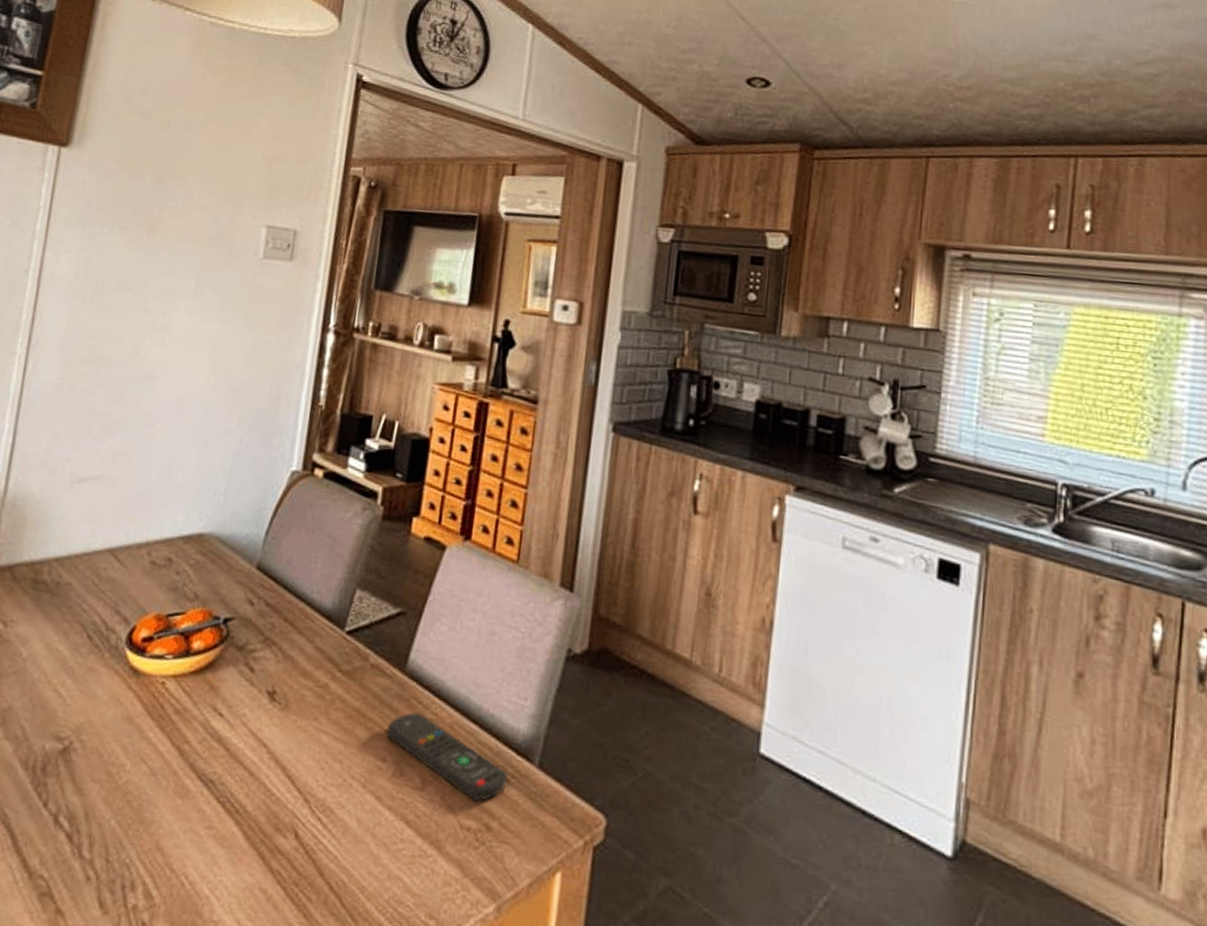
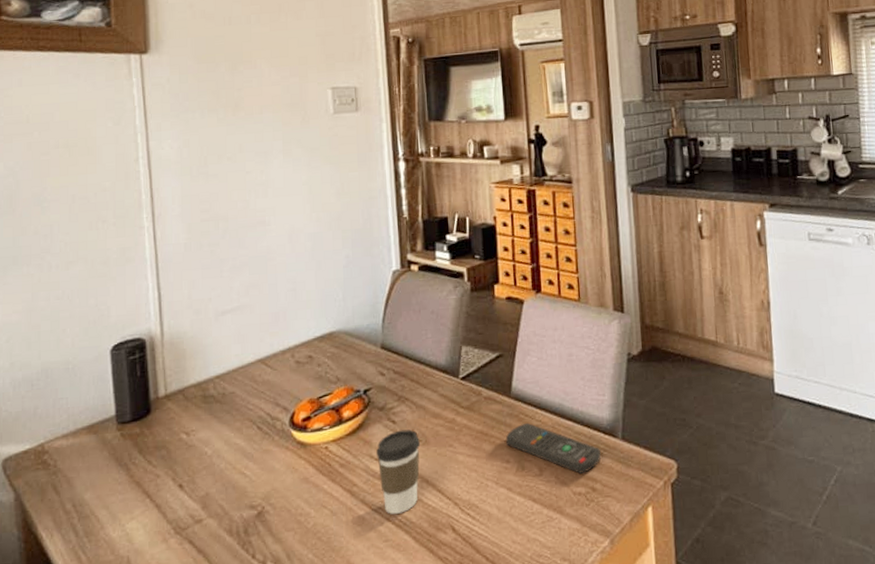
coffee cup: none [216,682,279,795] -> present [376,429,420,514]

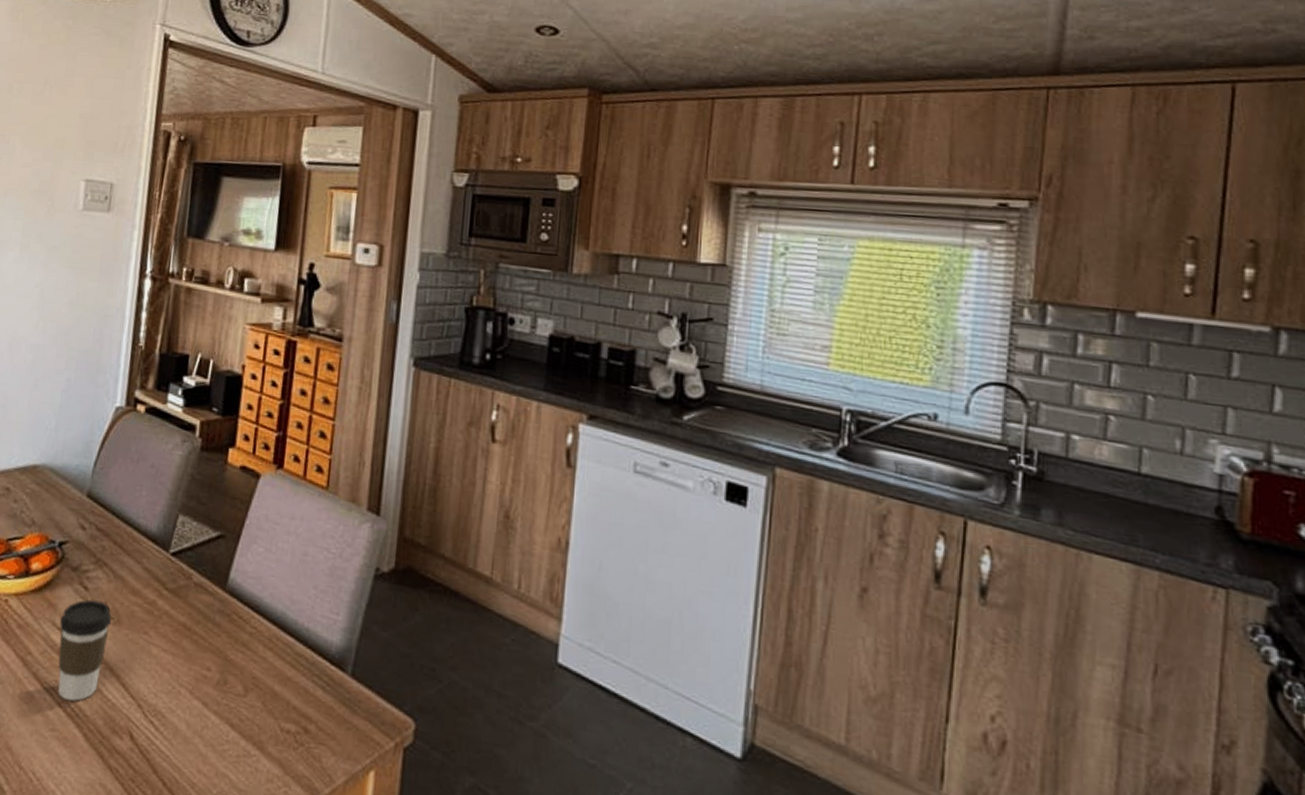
remote control: present [506,422,601,474] -> none [211,626,322,707]

